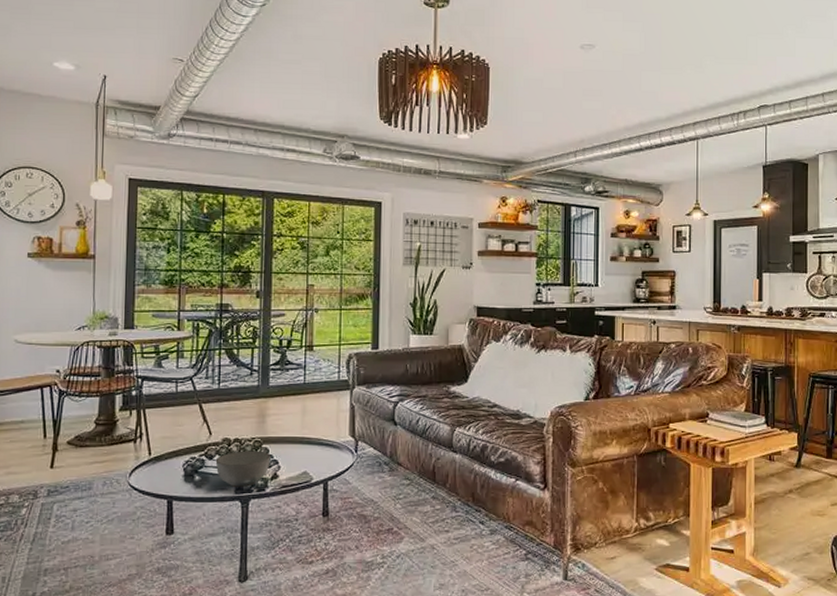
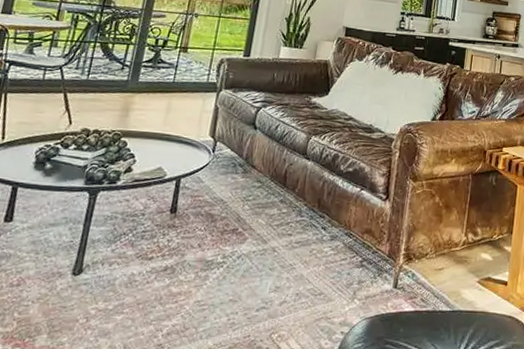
bowl: present [215,450,271,488] -> none [70,142,128,179]

